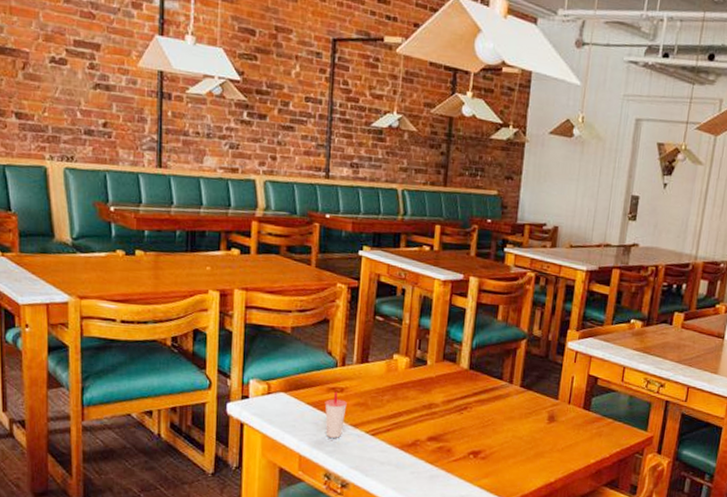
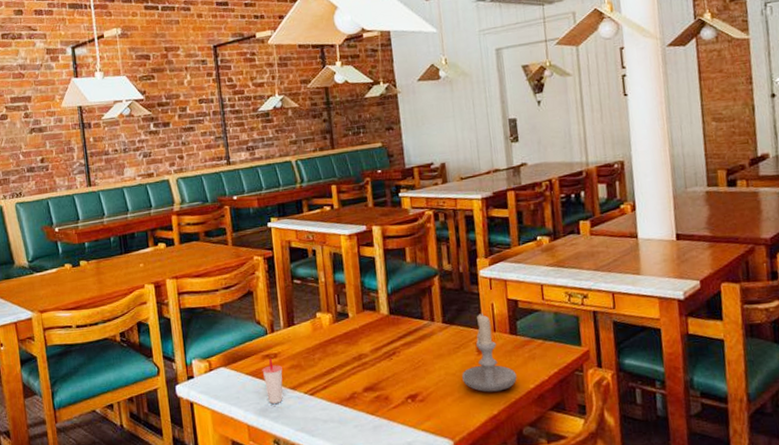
candle: none [528,383,581,461] -> present [462,312,517,392]

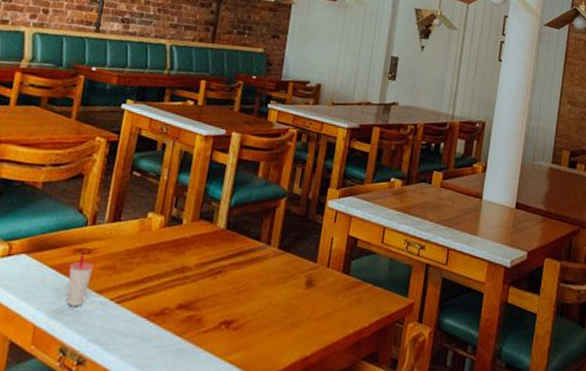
candle: present [462,312,517,392] -> none [283,245,339,332]

